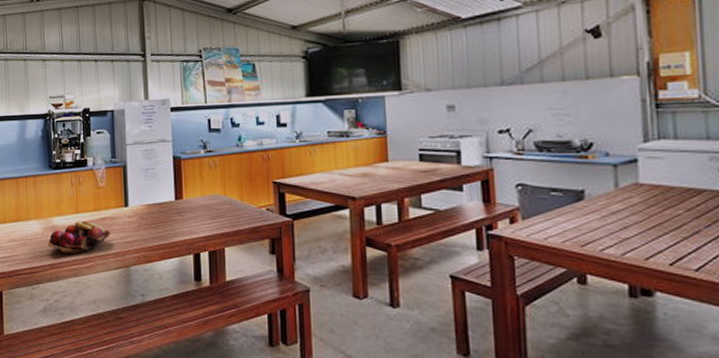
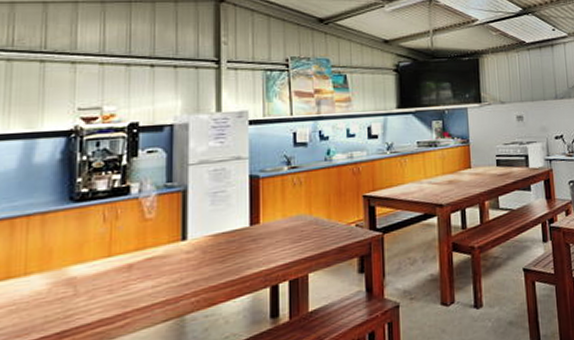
fruit basket: present [47,220,110,255] -> none [57,265,159,317]

